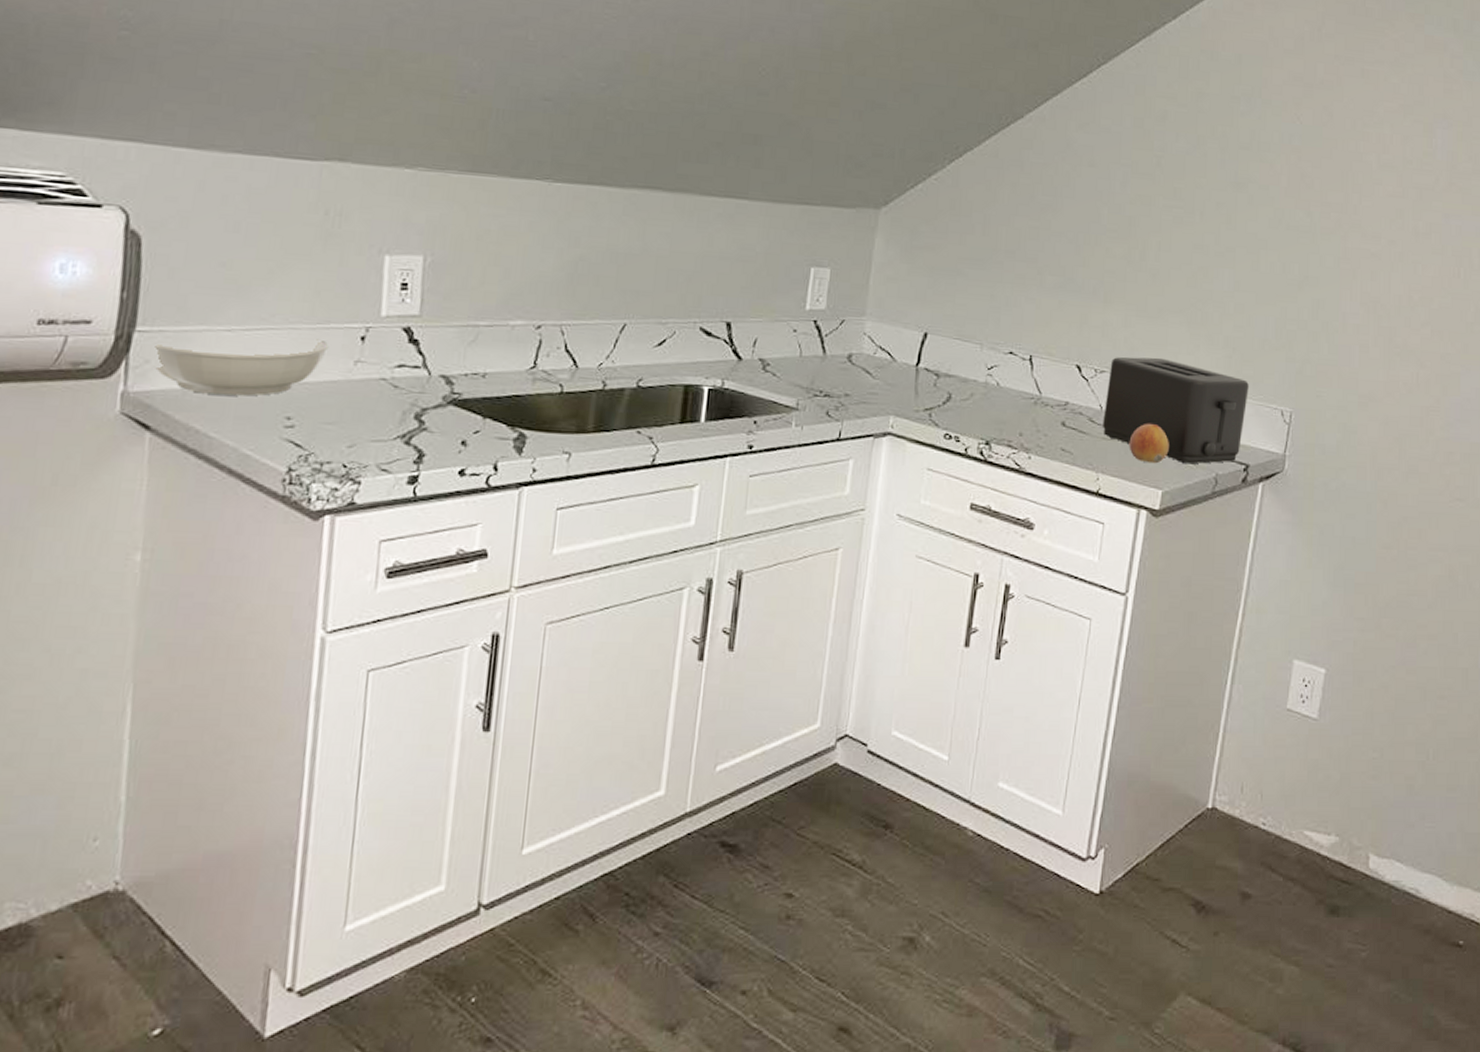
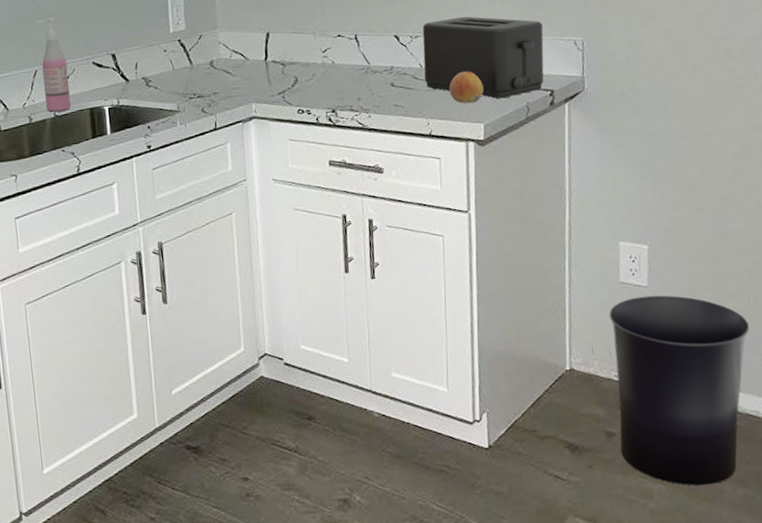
soap dispenser: none [628,261,667,382] -> present [36,17,71,112]
waste bin: none [1255,730,1424,974] -> present [609,295,750,486]

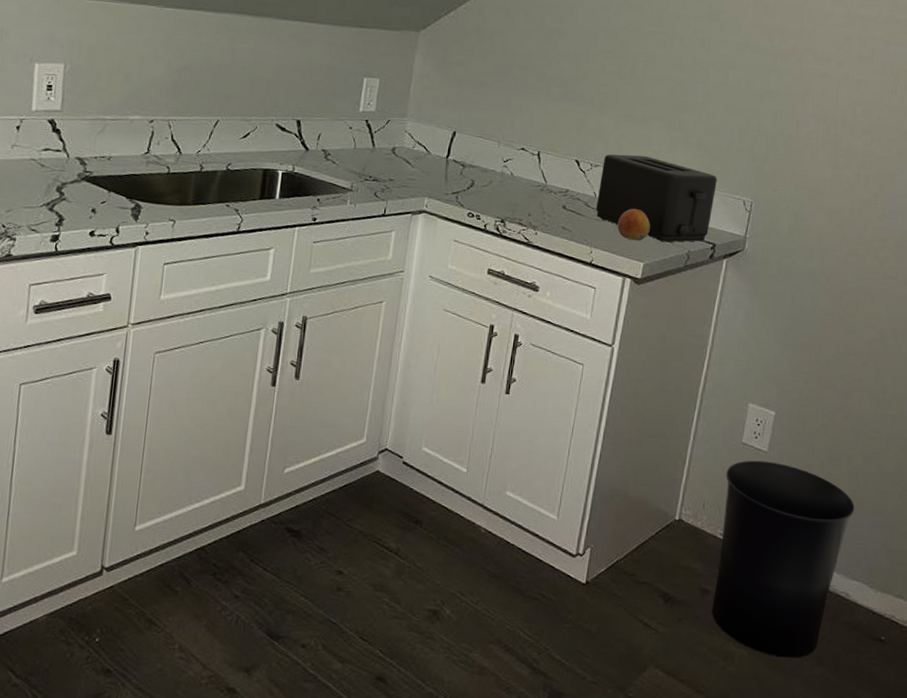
soap dispenser: present [36,17,71,112] -> none [220,71,251,166]

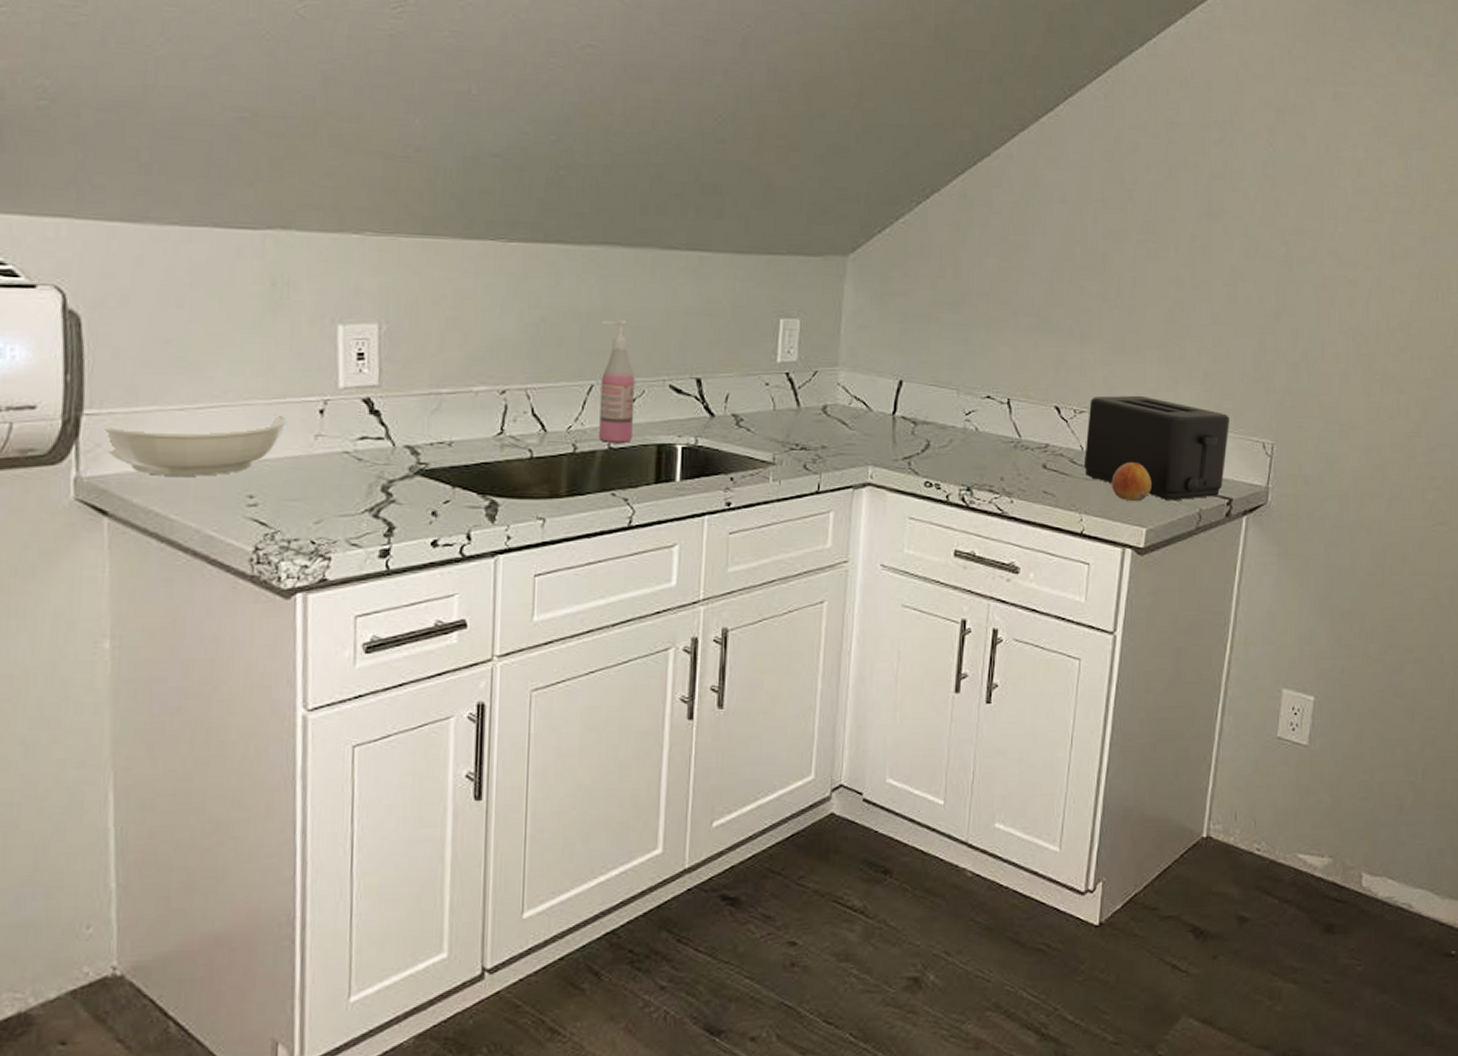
soap dispenser: none [220,71,251,166] -> present [599,319,635,443]
waste bin: present [712,460,855,658] -> none [1252,756,1414,988]

